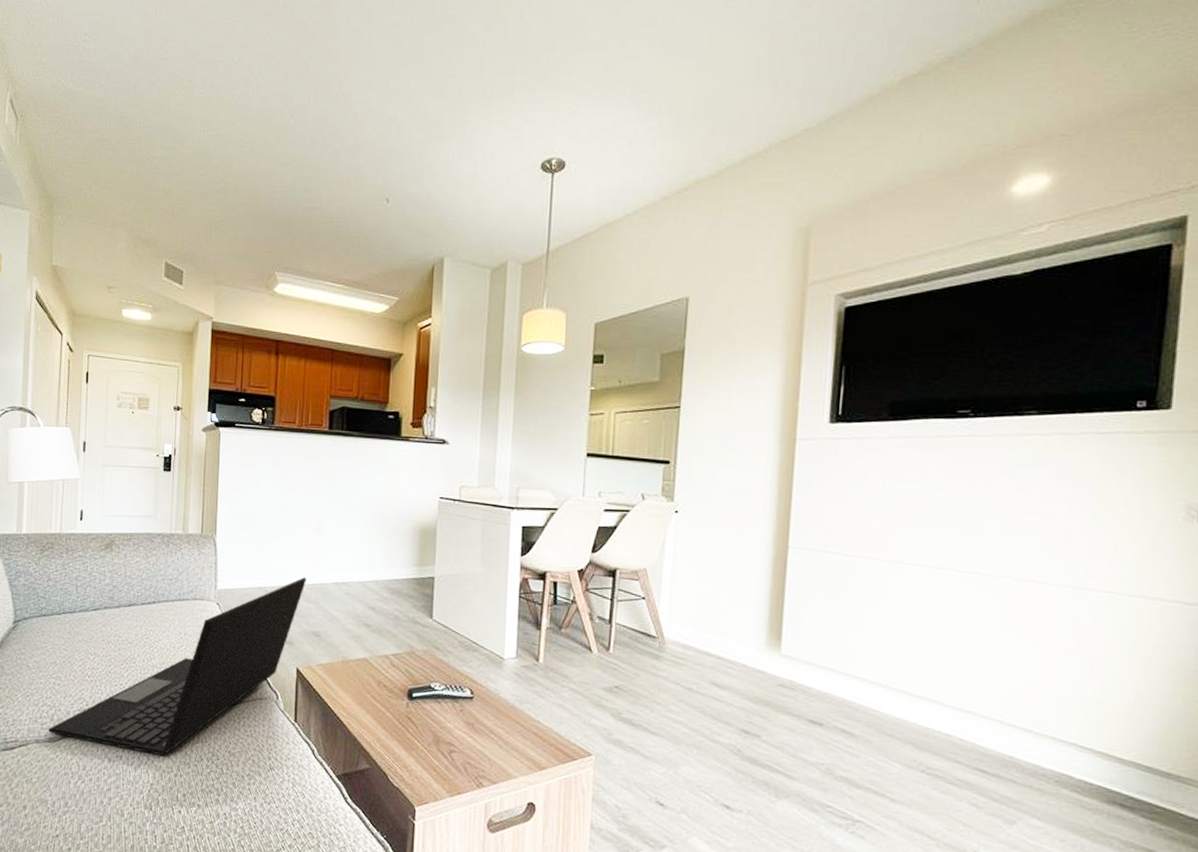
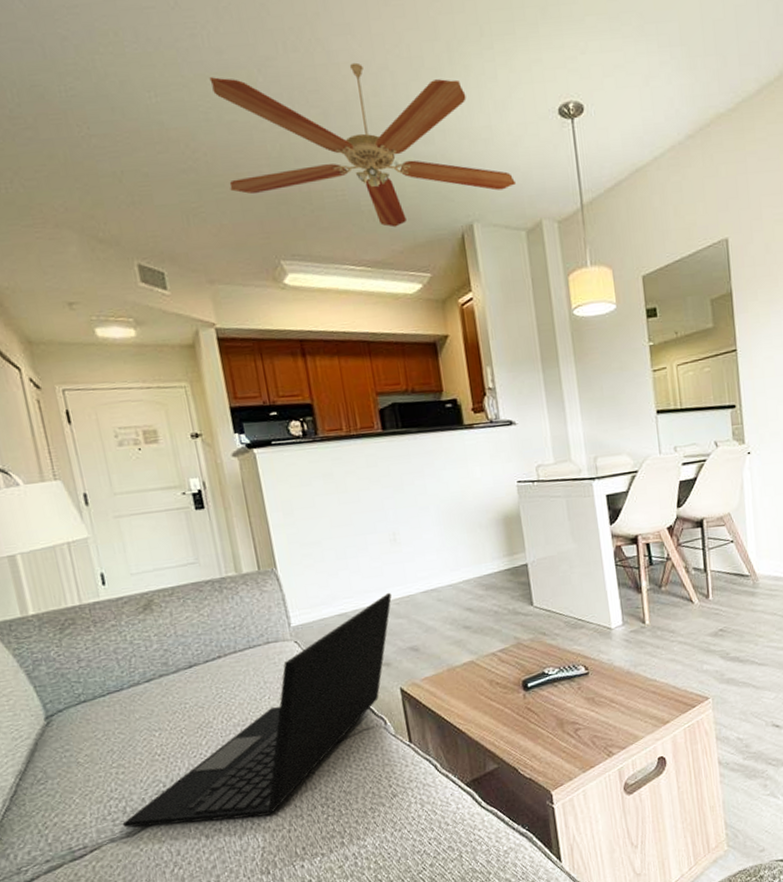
ceiling fan: none [248,113,490,254] -> present [209,62,517,228]

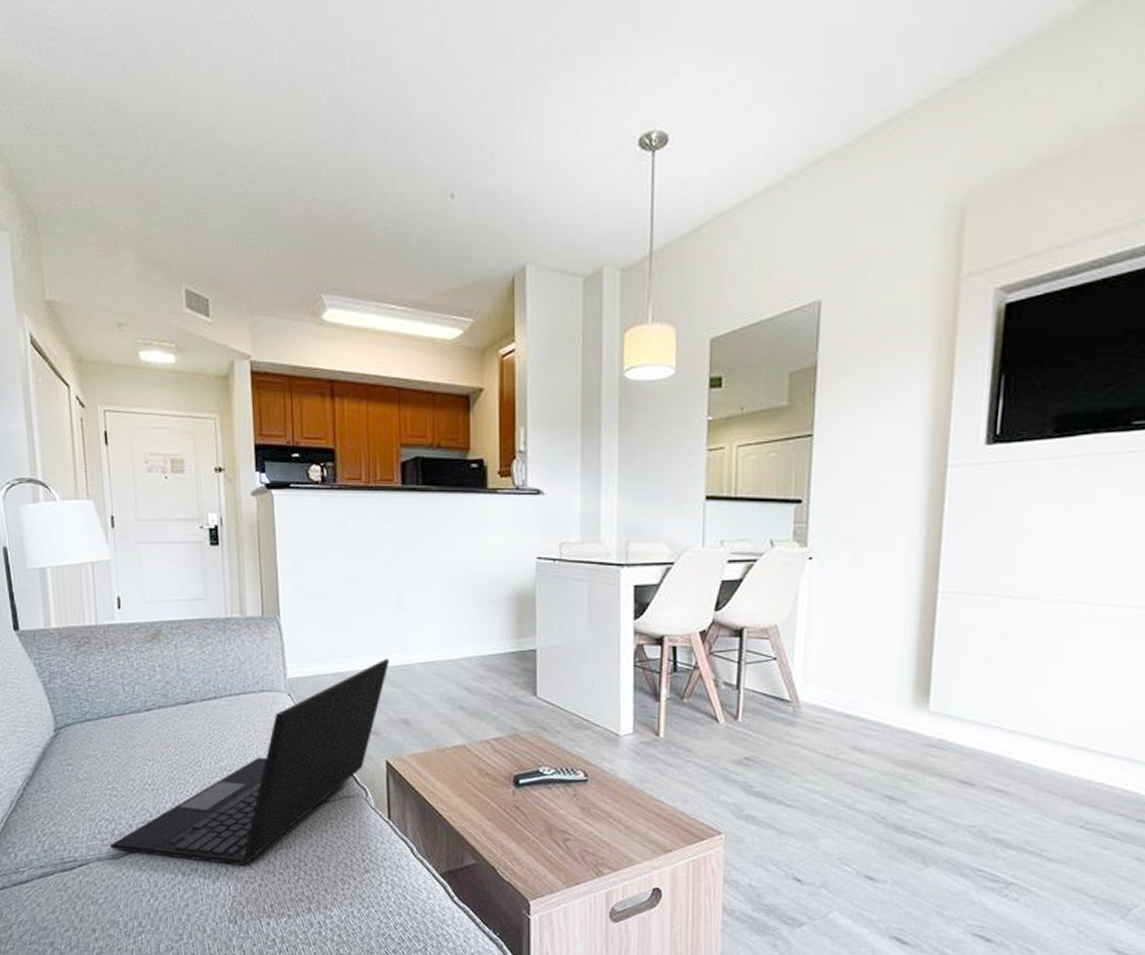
ceiling fan: present [209,62,517,228] -> none [275,82,580,266]

